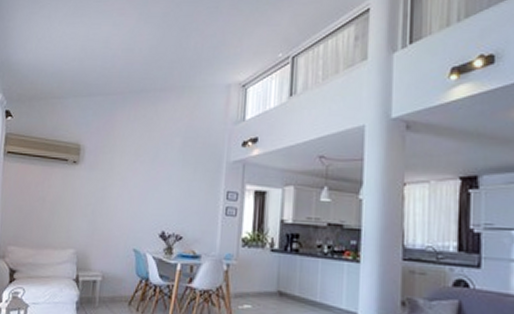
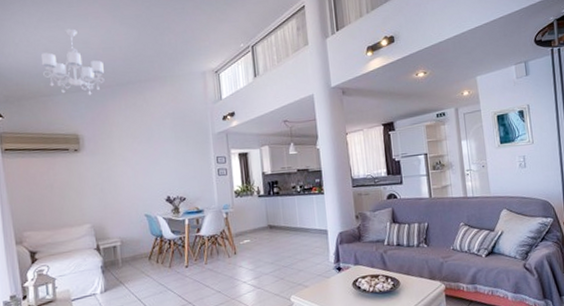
chandelier: none [58,26,120,101] -> present [40,29,105,95]

